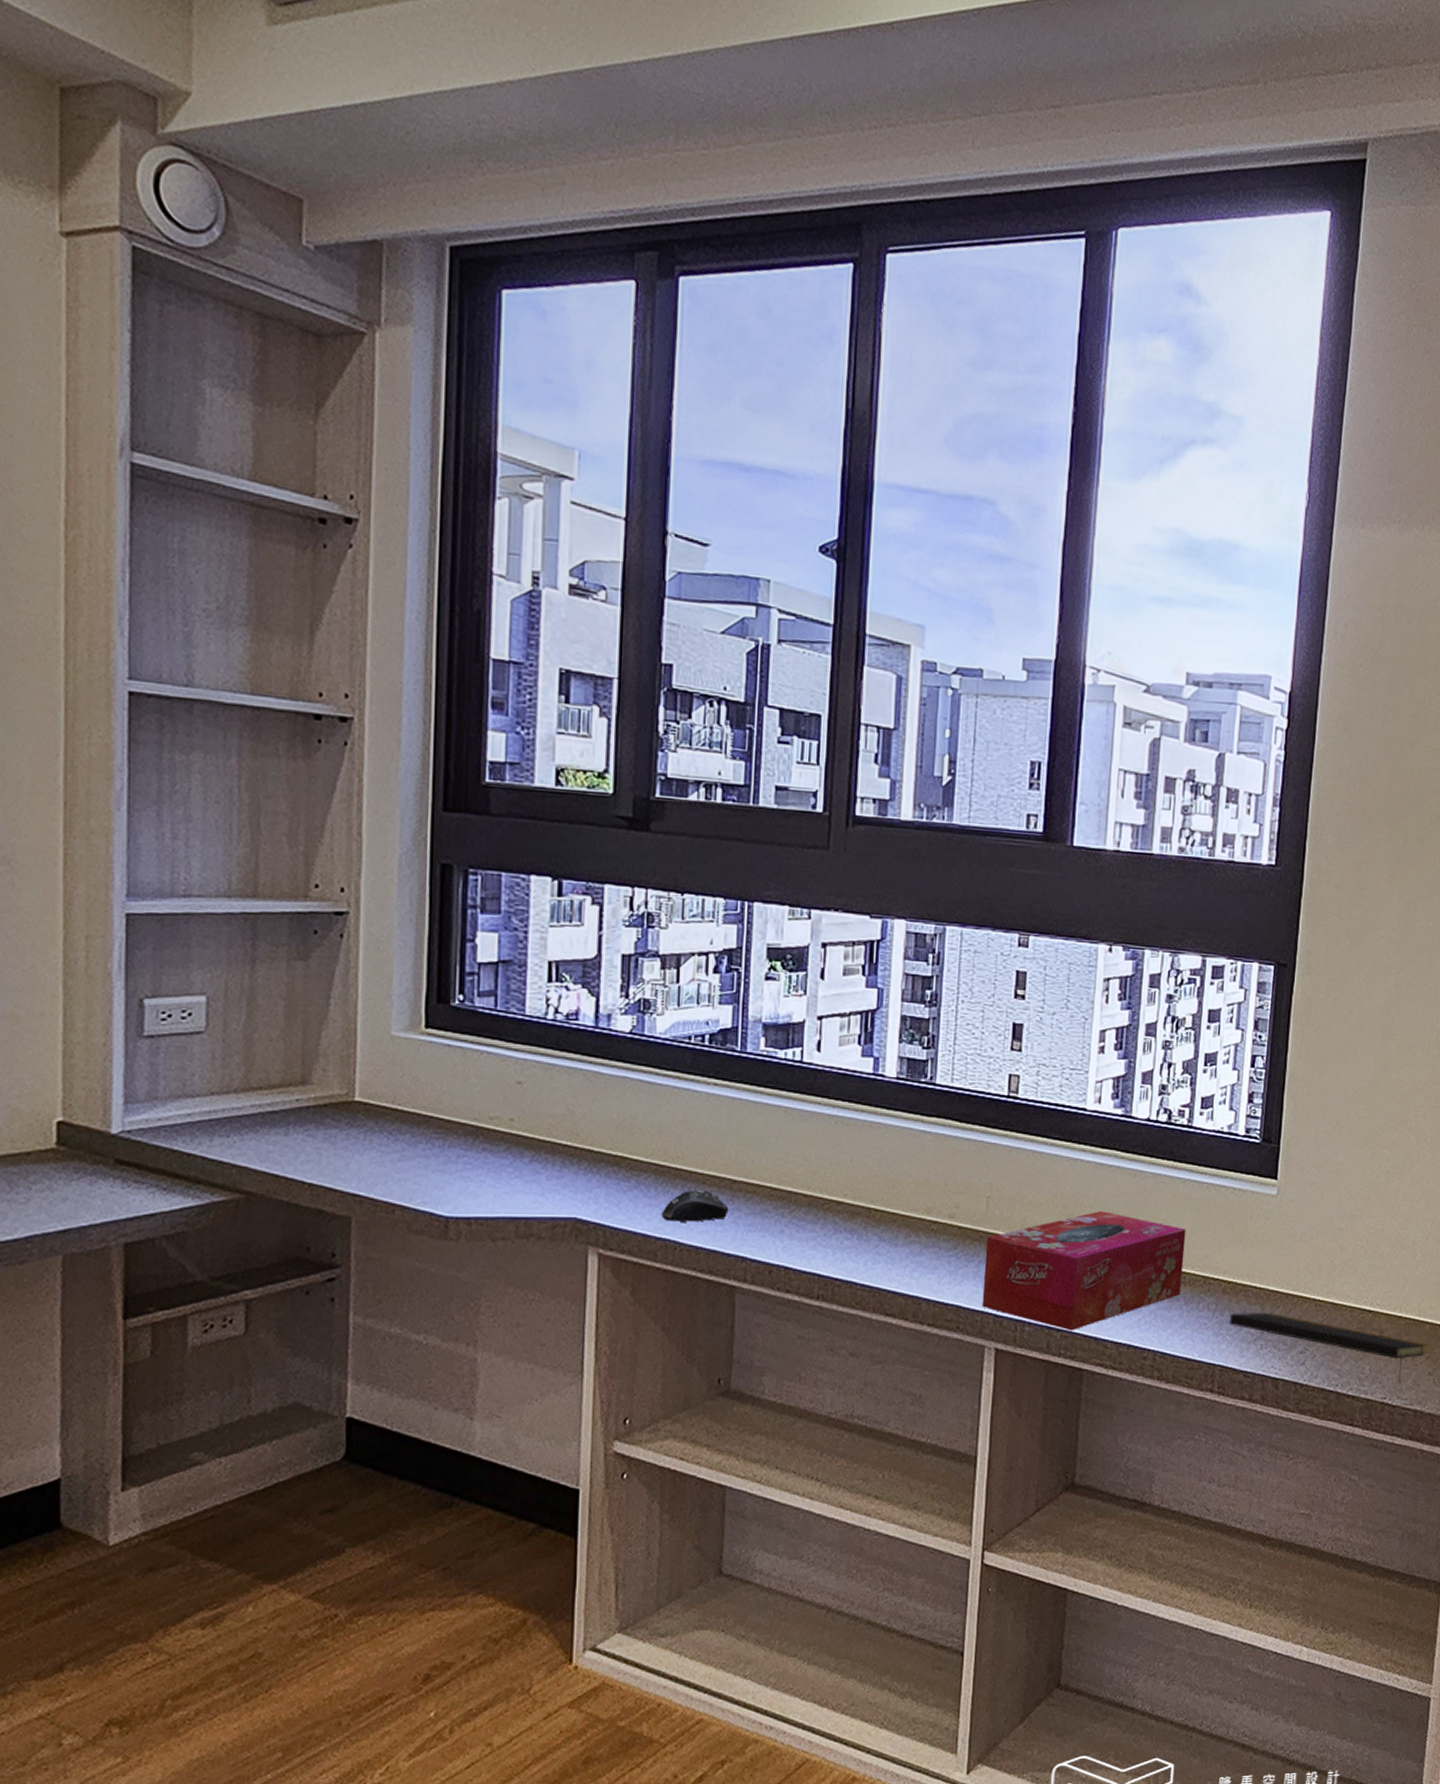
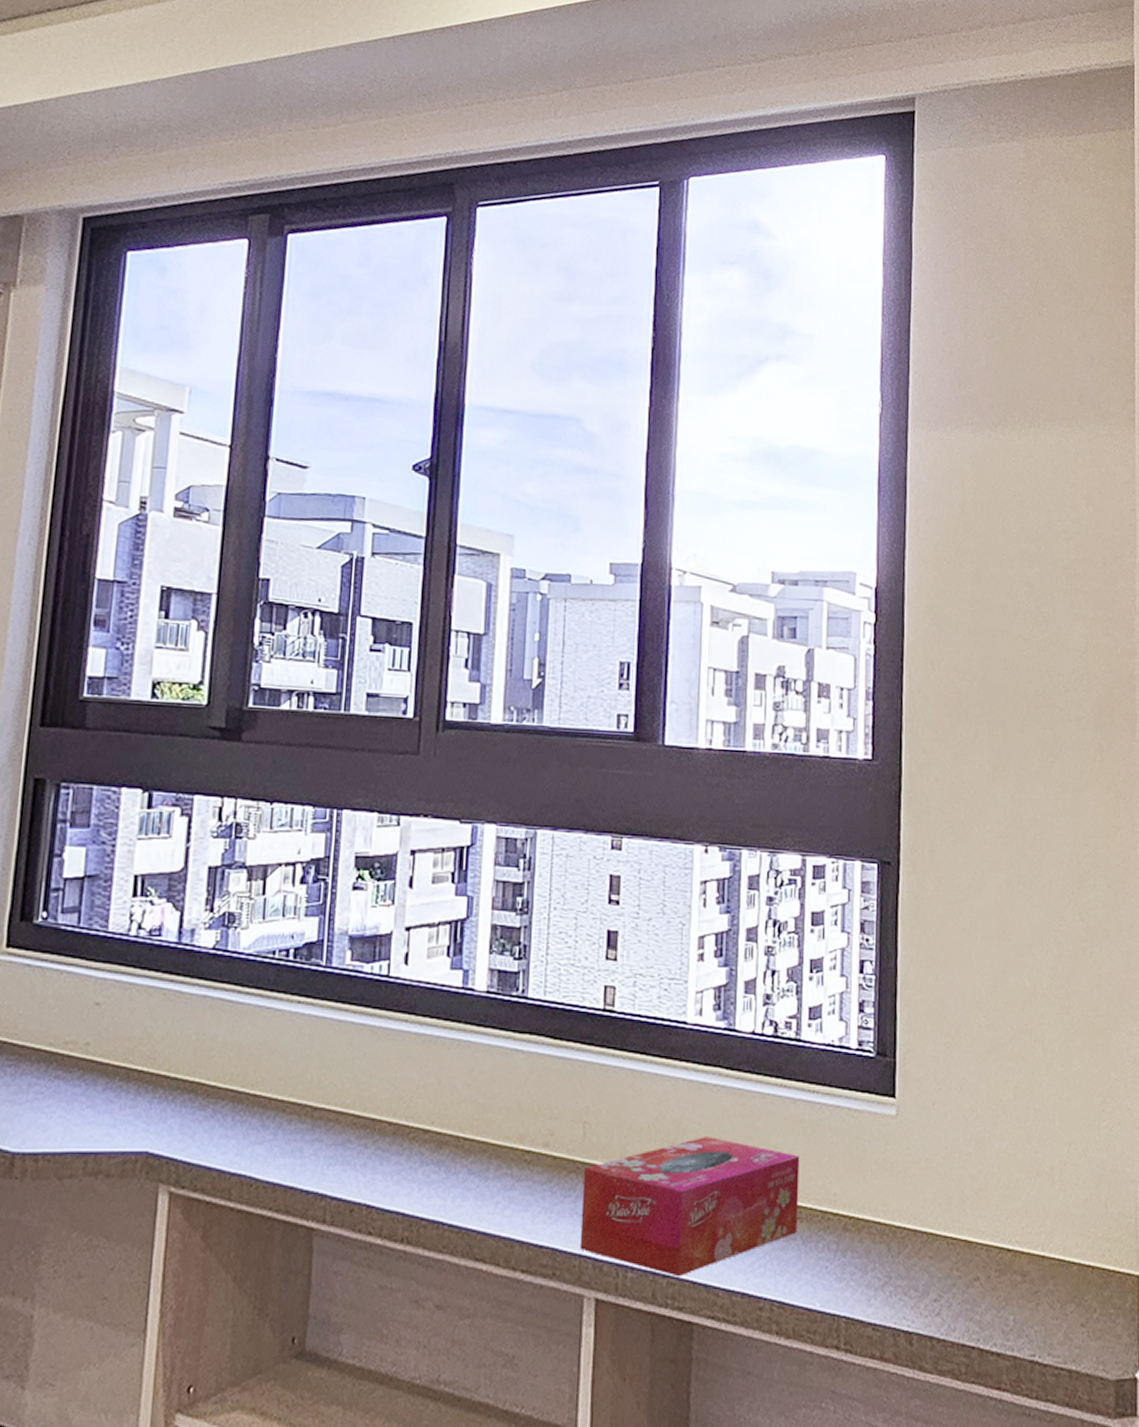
computer mouse: present [660,1191,729,1222] -> none [237,1120,309,1155]
notepad: present [1229,1312,1428,1384] -> none [852,1252,1078,1338]

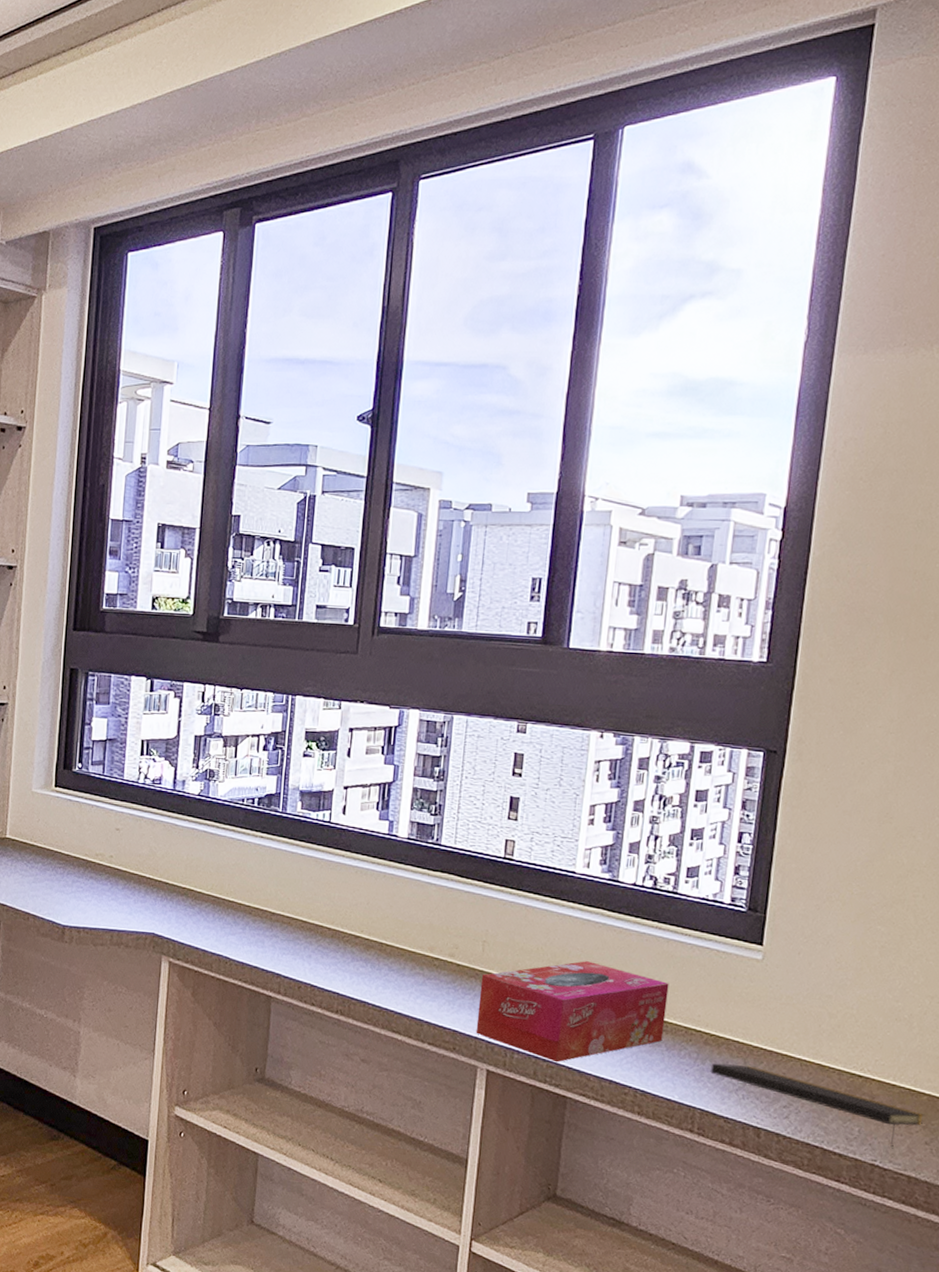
notepad: none [852,1252,1078,1338] -> present [710,1063,925,1149]

